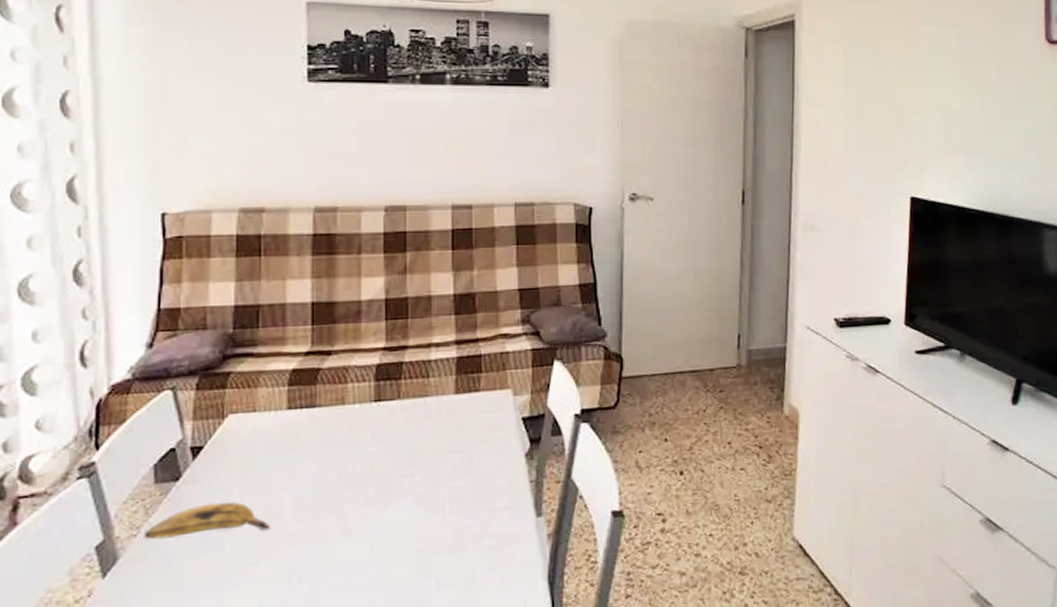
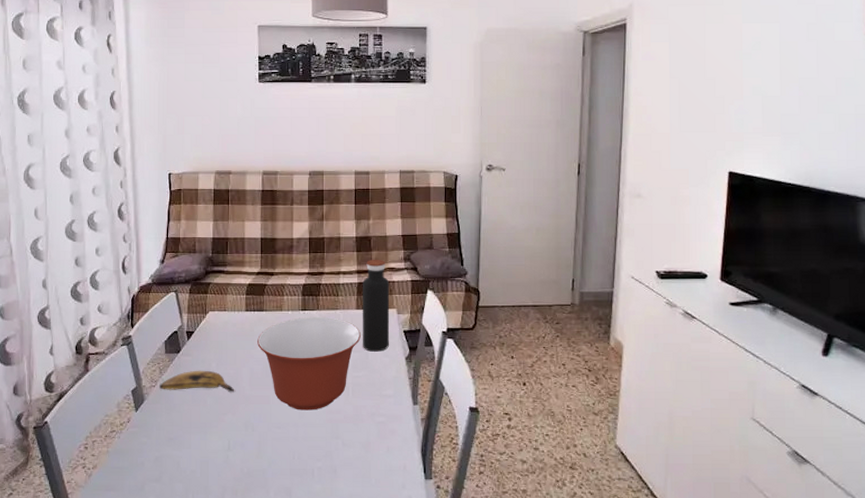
mixing bowl: none [306,407,462,545] -> present [257,316,361,410]
water bottle: none [463,323,503,451] -> present [362,259,390,352]

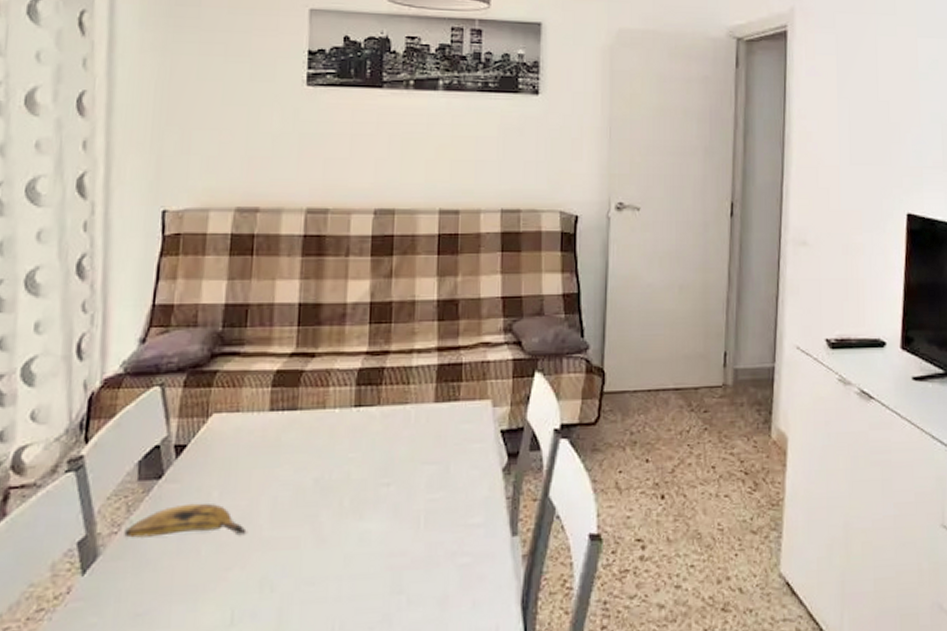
mixing bowl: present [257,316,361,410] -> none [285,414,440,556]
water bottle: present [362,259,390,352] -> none [442,330,483,462]

